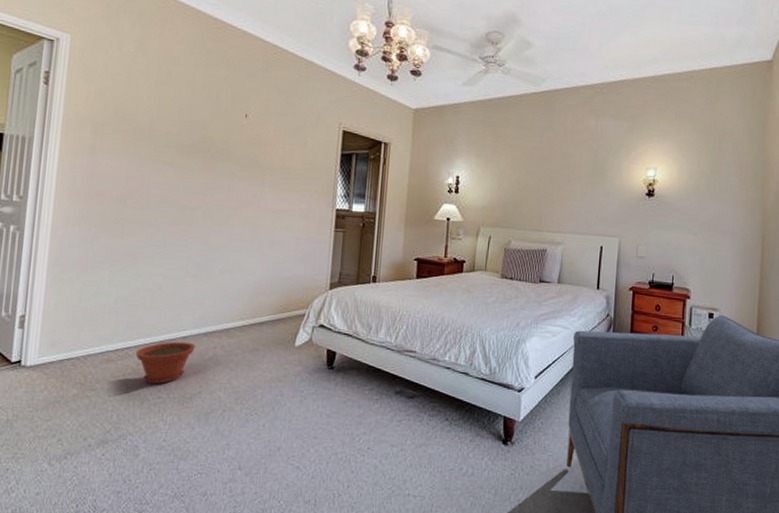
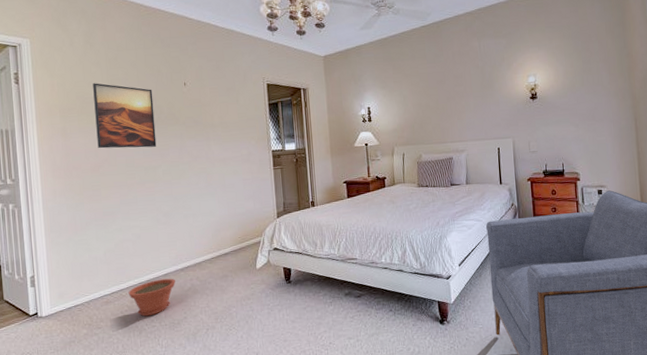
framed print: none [129,98,207,184] -> present [93,83,157,149]

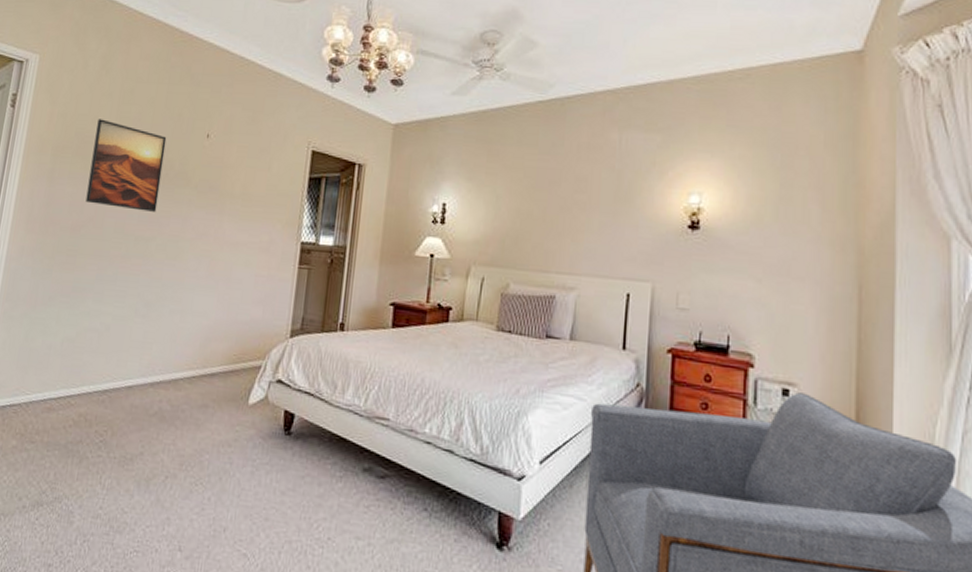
plant pot: present [128,278,175,317] -> none [78,391,140,441]

